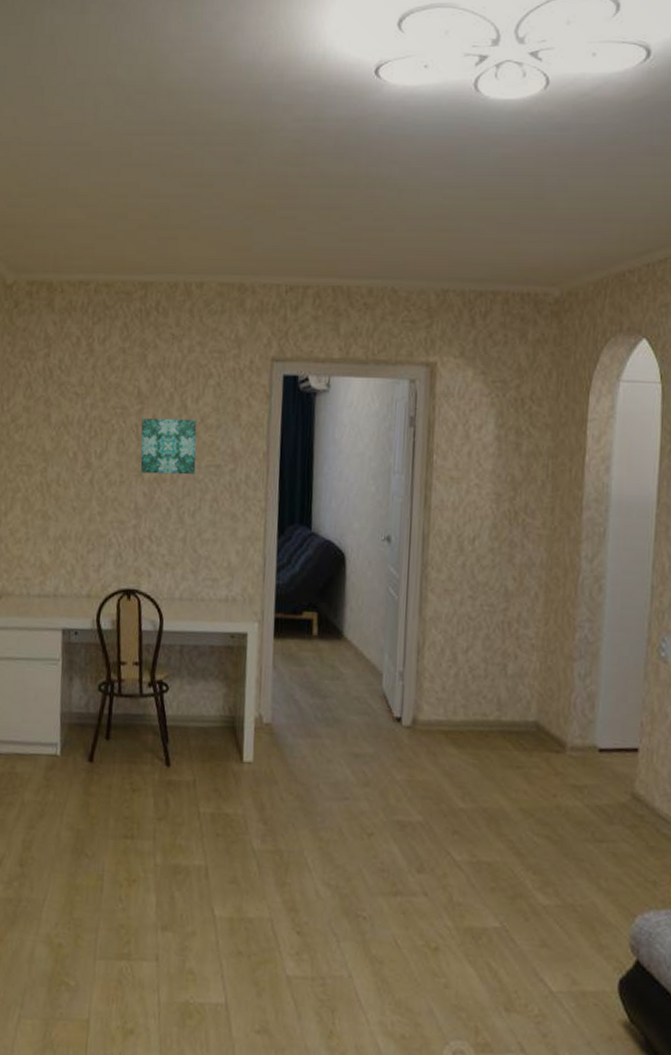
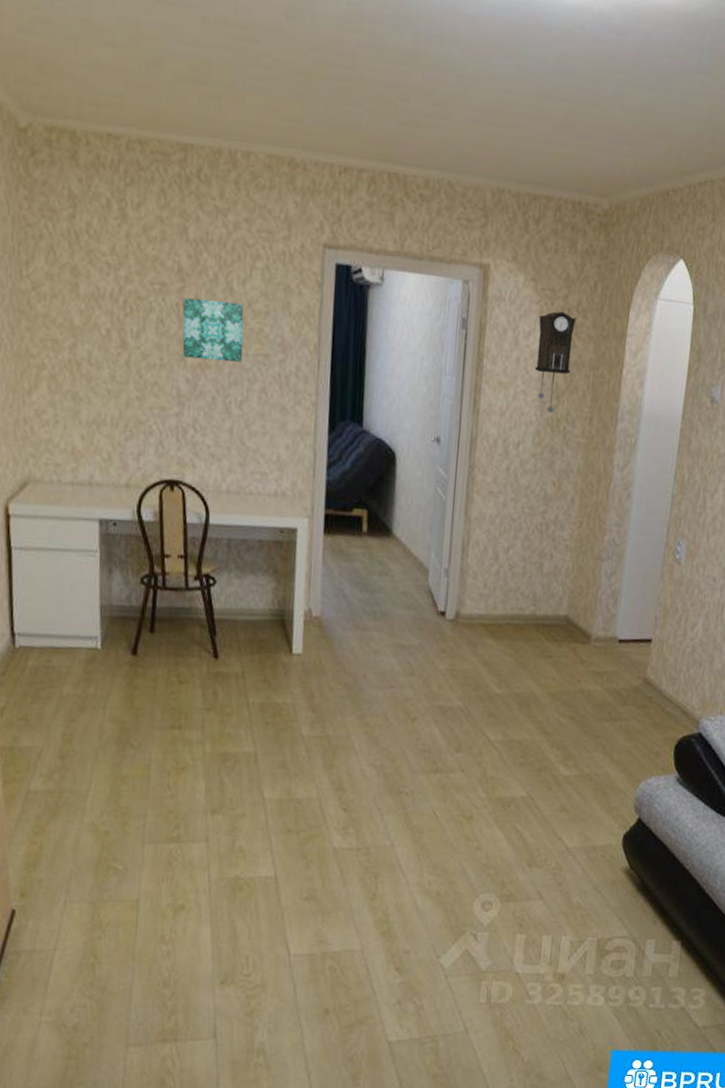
pendulum clock: none [488,401,530,505] -> present [535,311,576,413]

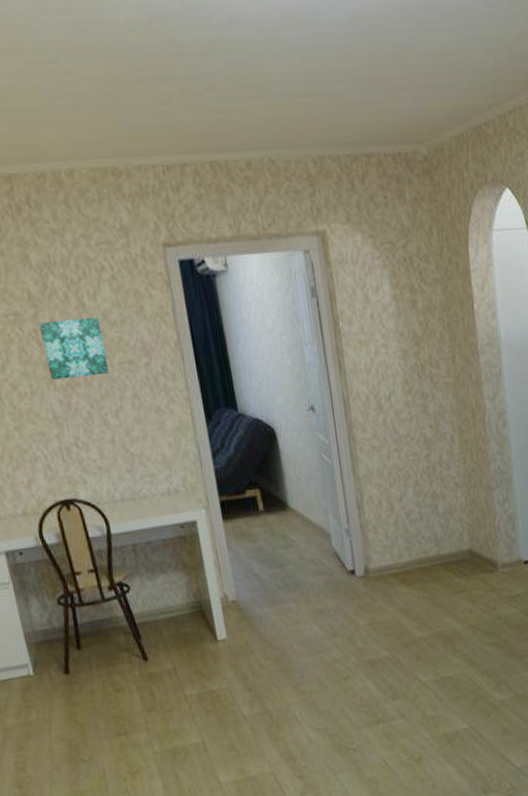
pendulum clock: present [535,311,576,413] -> none [383,261,425,360]

